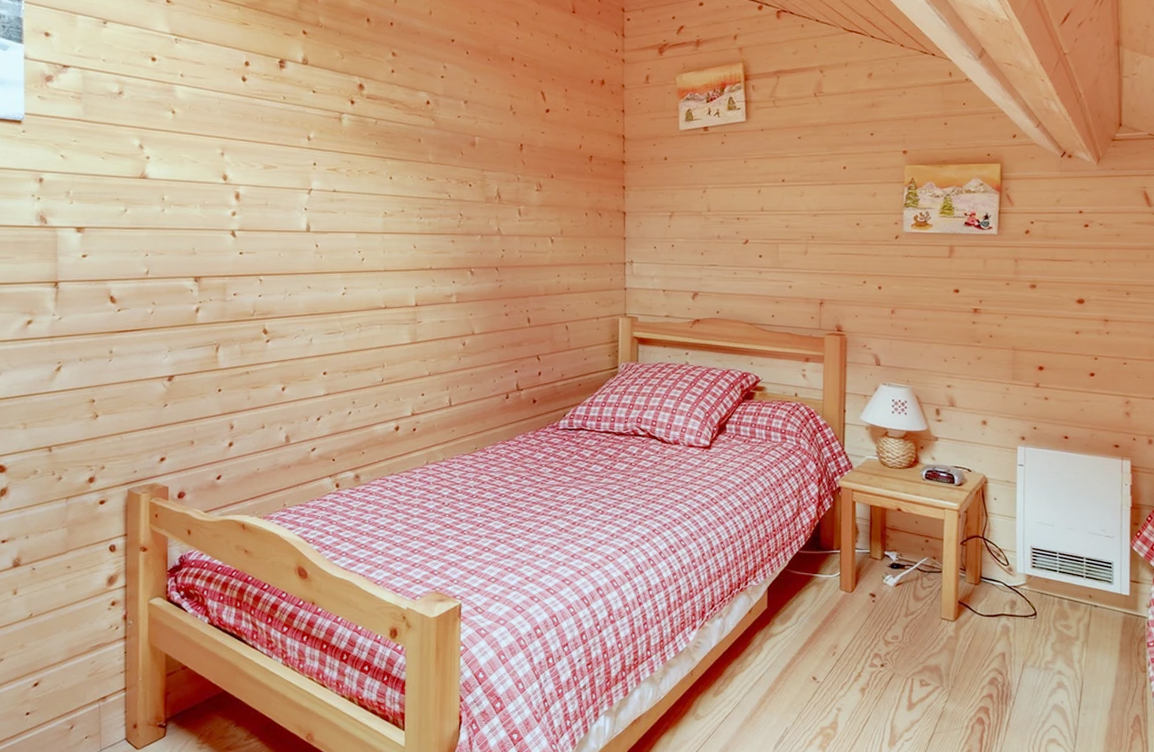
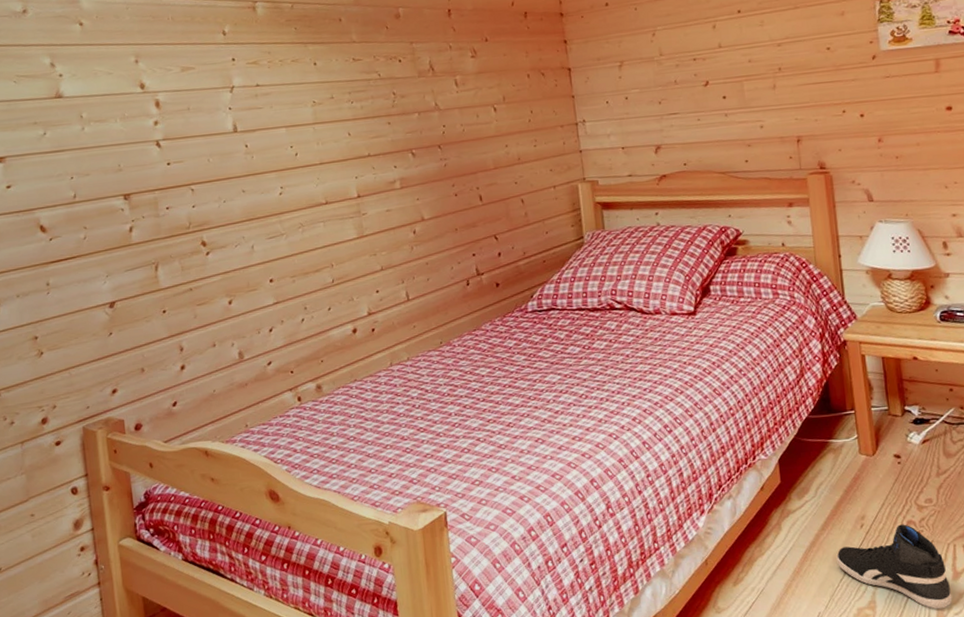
sneaker: none [808,656,905,735] -> present [836,524,953,609]

